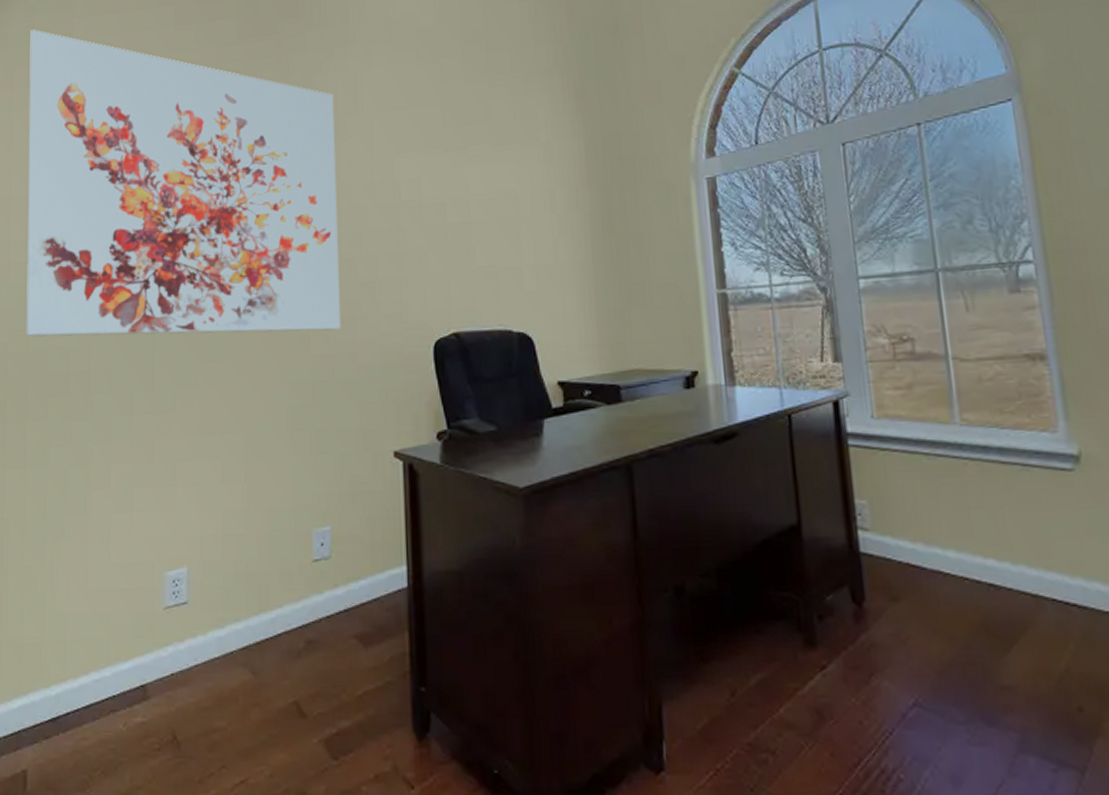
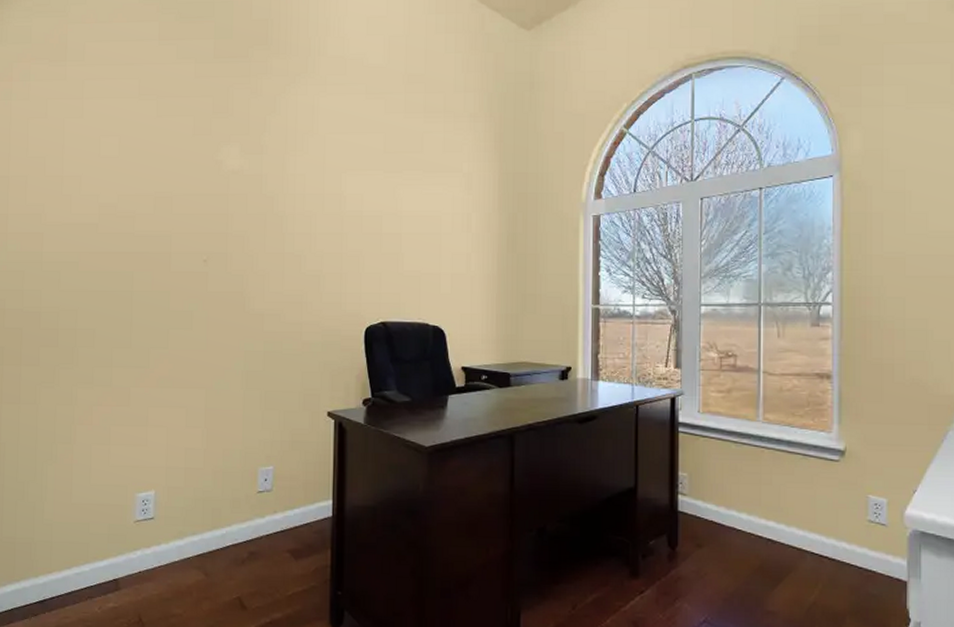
wall art: present [26,29,340,337] -> none [21,30,294,312]

